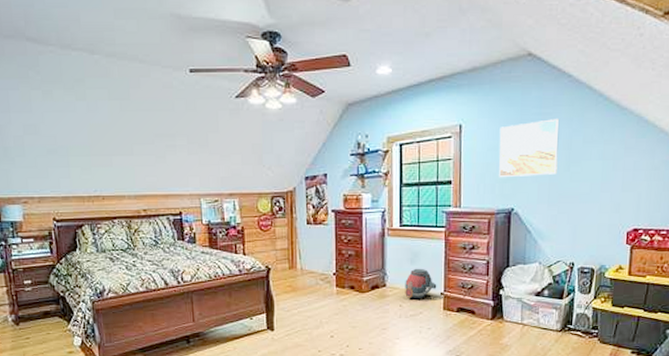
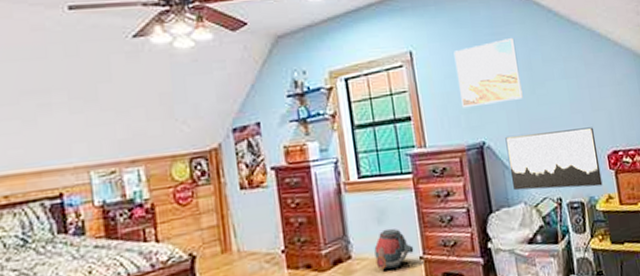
wall art: none [531,205,619,257] -> present [505,127,603,191]

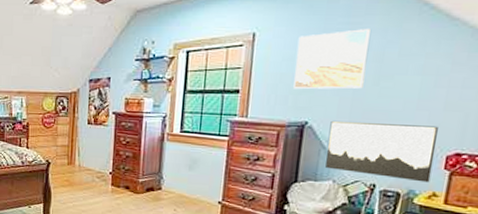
helmet: present [374,228,414,270] -> none [180,174,215,206]

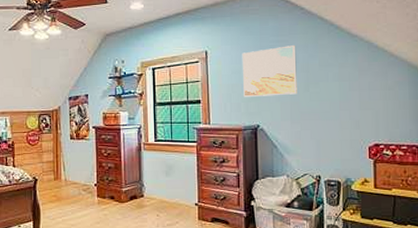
wall art: present [325,120,438,183] -> none [277,122,361,171]

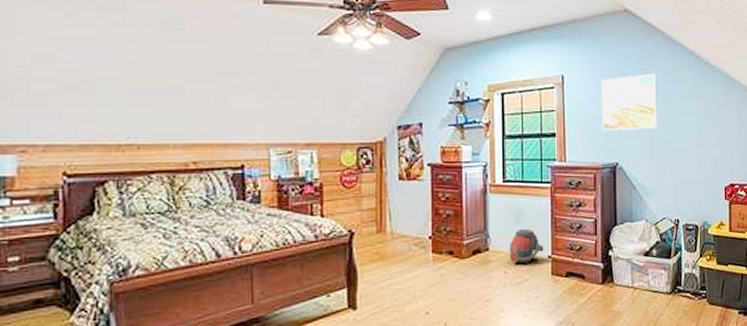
helmet: none [161,180,191,210] -> present [510,228,544,264]

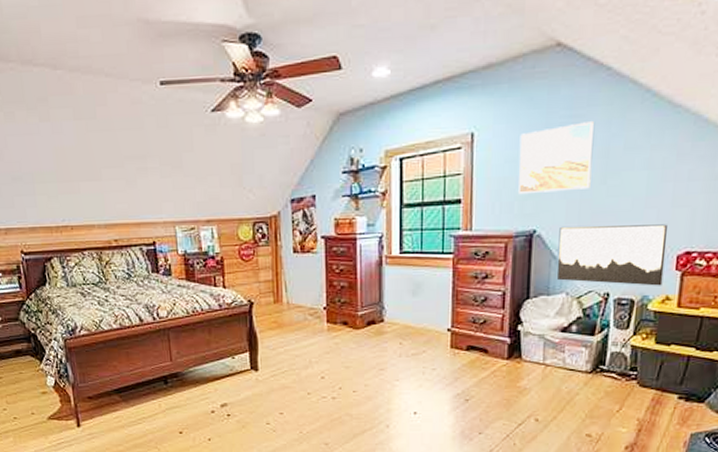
helmet: present [510,228,544,264] -> none [406,301,443,336]
wall art: none [637,160,717,213] -> present [557,224,668,286]

